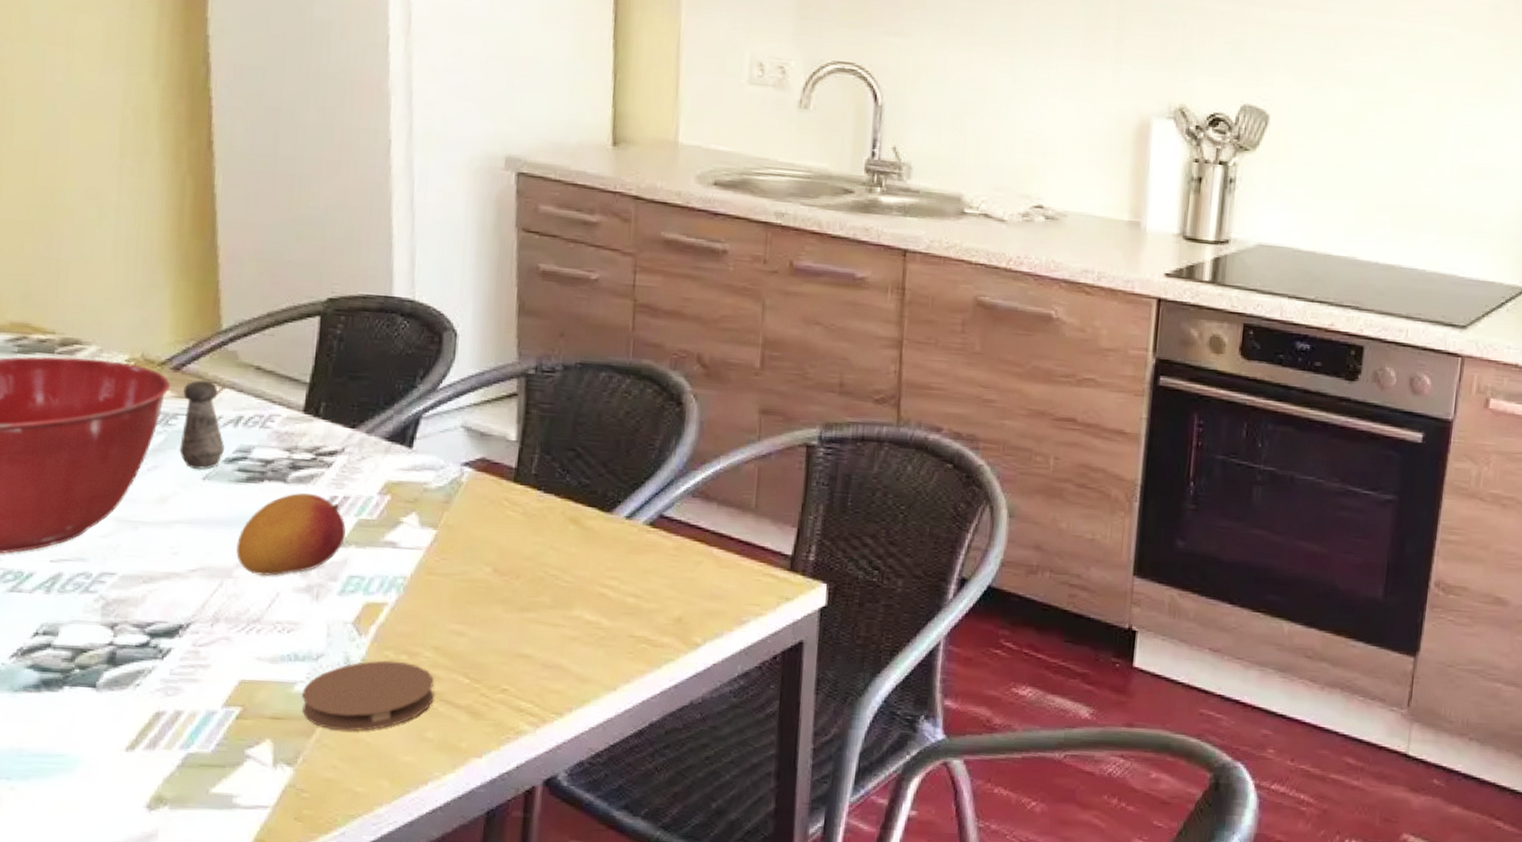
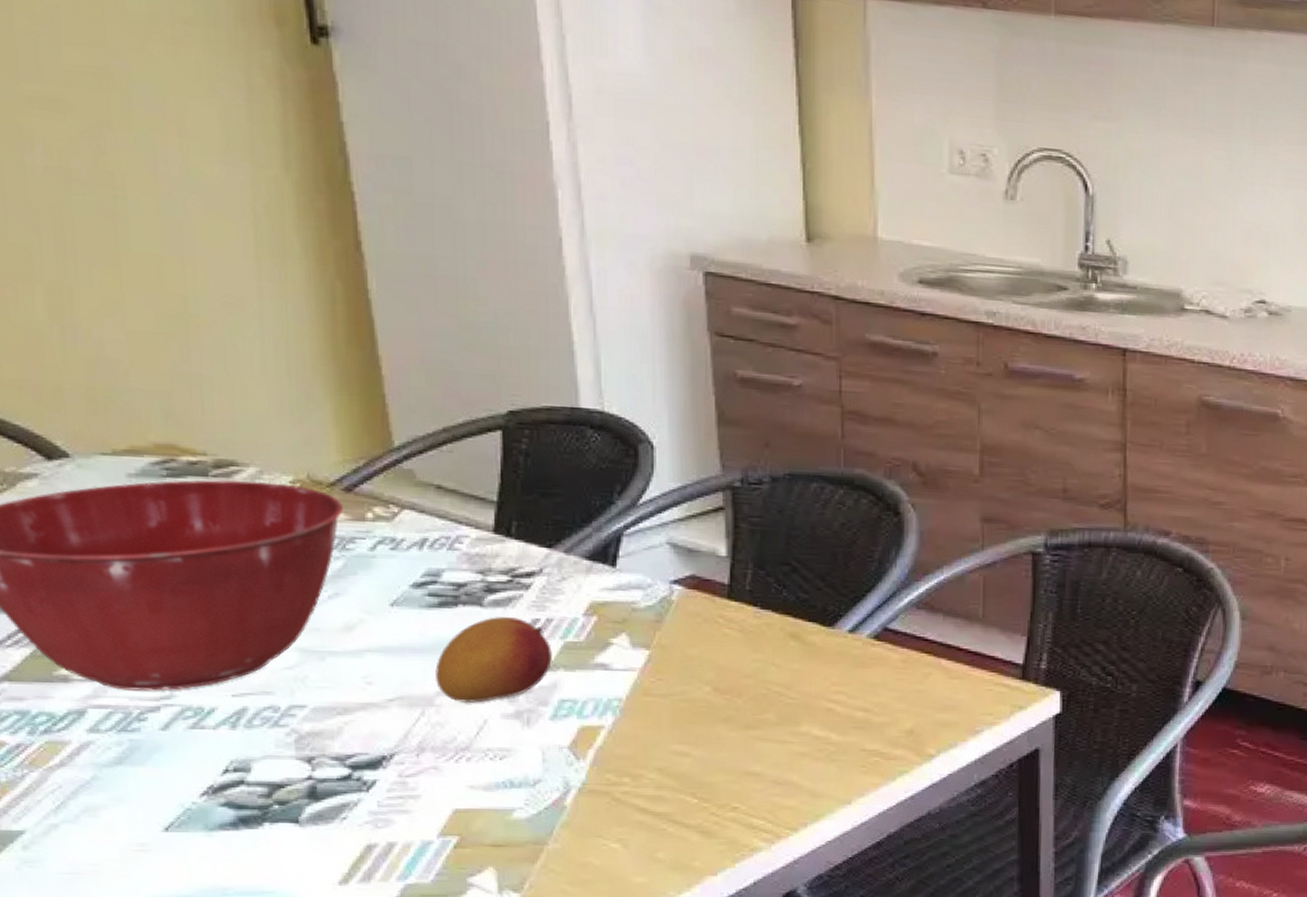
salt shaker: present [179,380,224,470] -> none [358,501,411,595]
coaster: present [302,660,434,731] -> none [522,784,662,855]

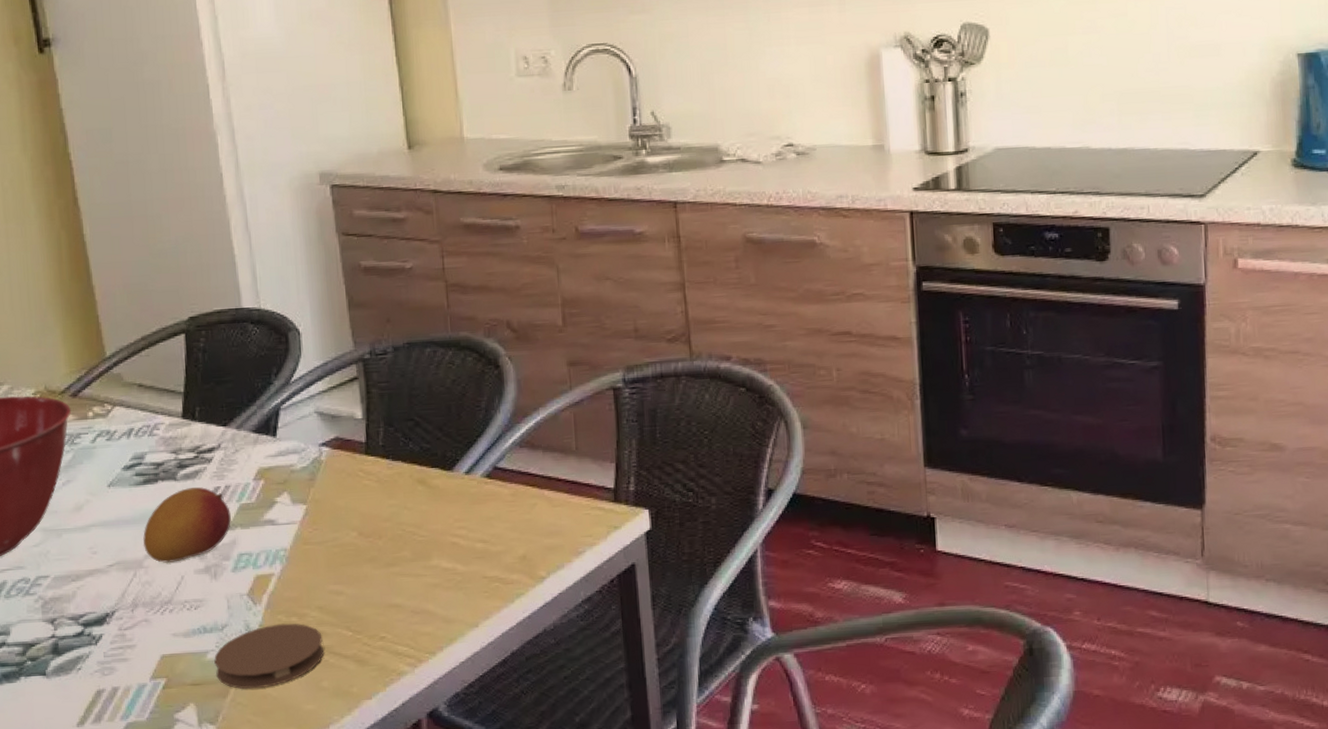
coaster: none [522,784,662,855] -> present [214,623,324,689]

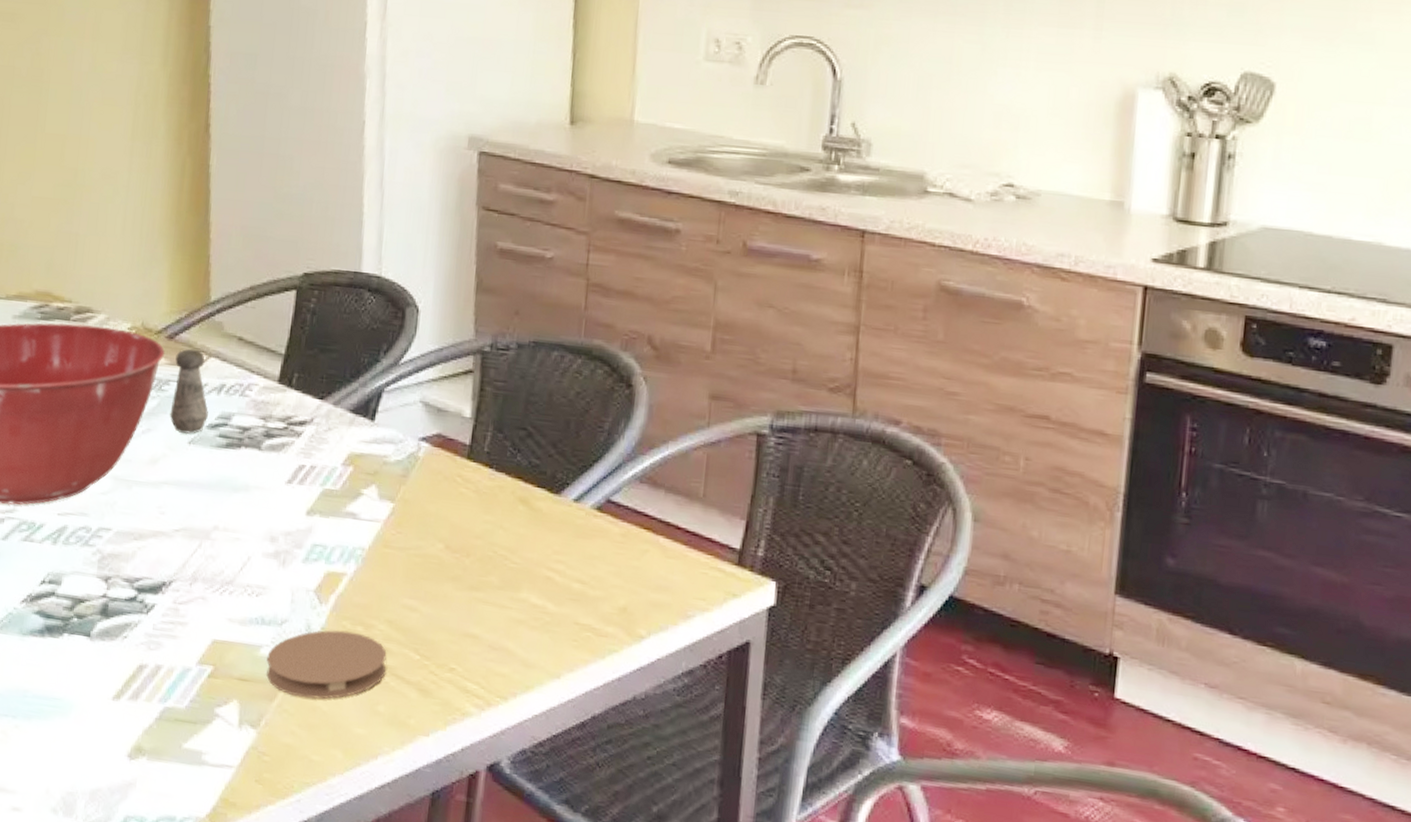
salt shaker: none [82,402,122,479] -> present [169,349,208,434]
fruit: present [142,487,231,563] -> none [214,460,312,540]

